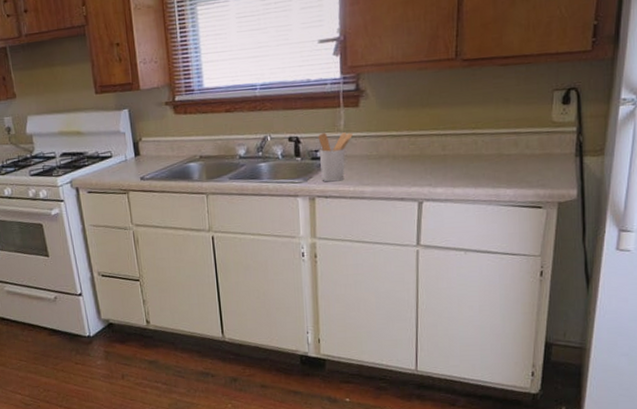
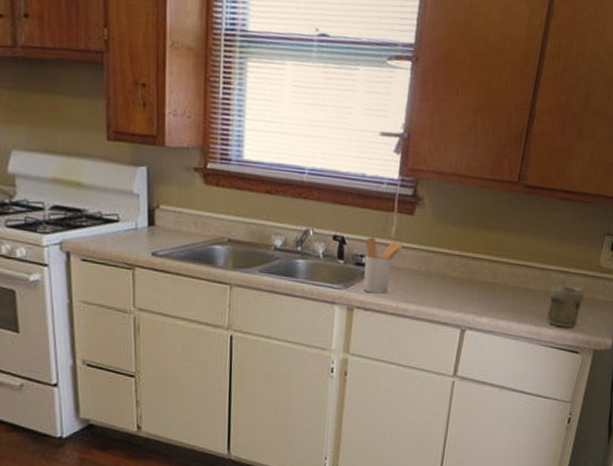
jar: none [503,144,541,186] -> present [547,284,586,328]

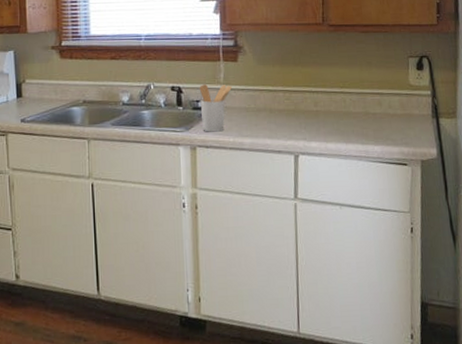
jar: present [547,284,586,328] -> none [369,104,402,143]

